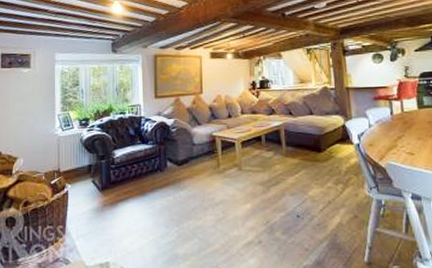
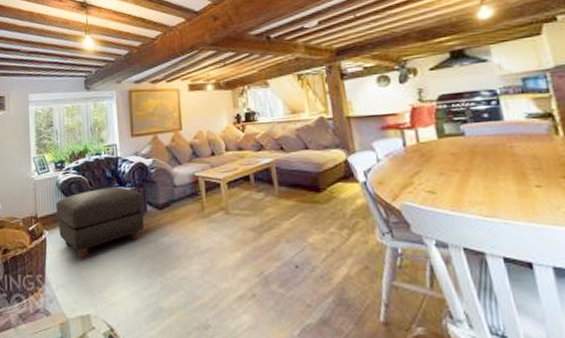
ottoman: none [79,144,165,211] -> present [56,187,145,259]

